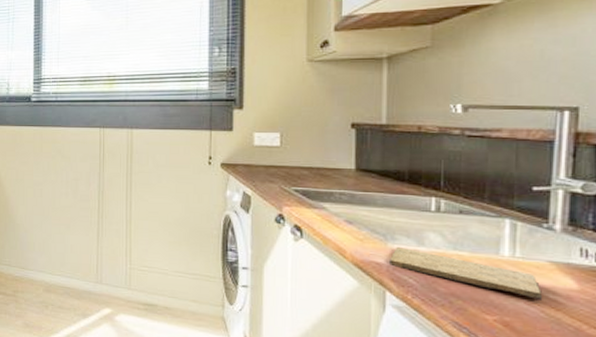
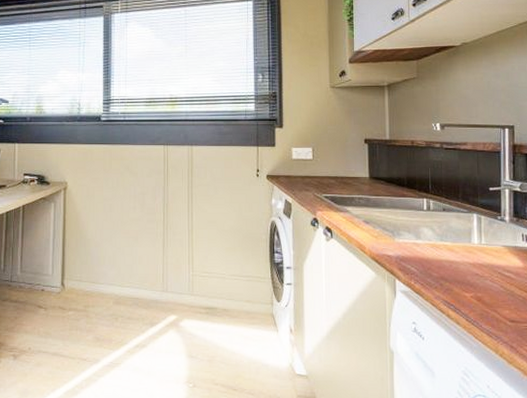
cutting board: present [390,247,543,301] -> none [397,241,502,278]

